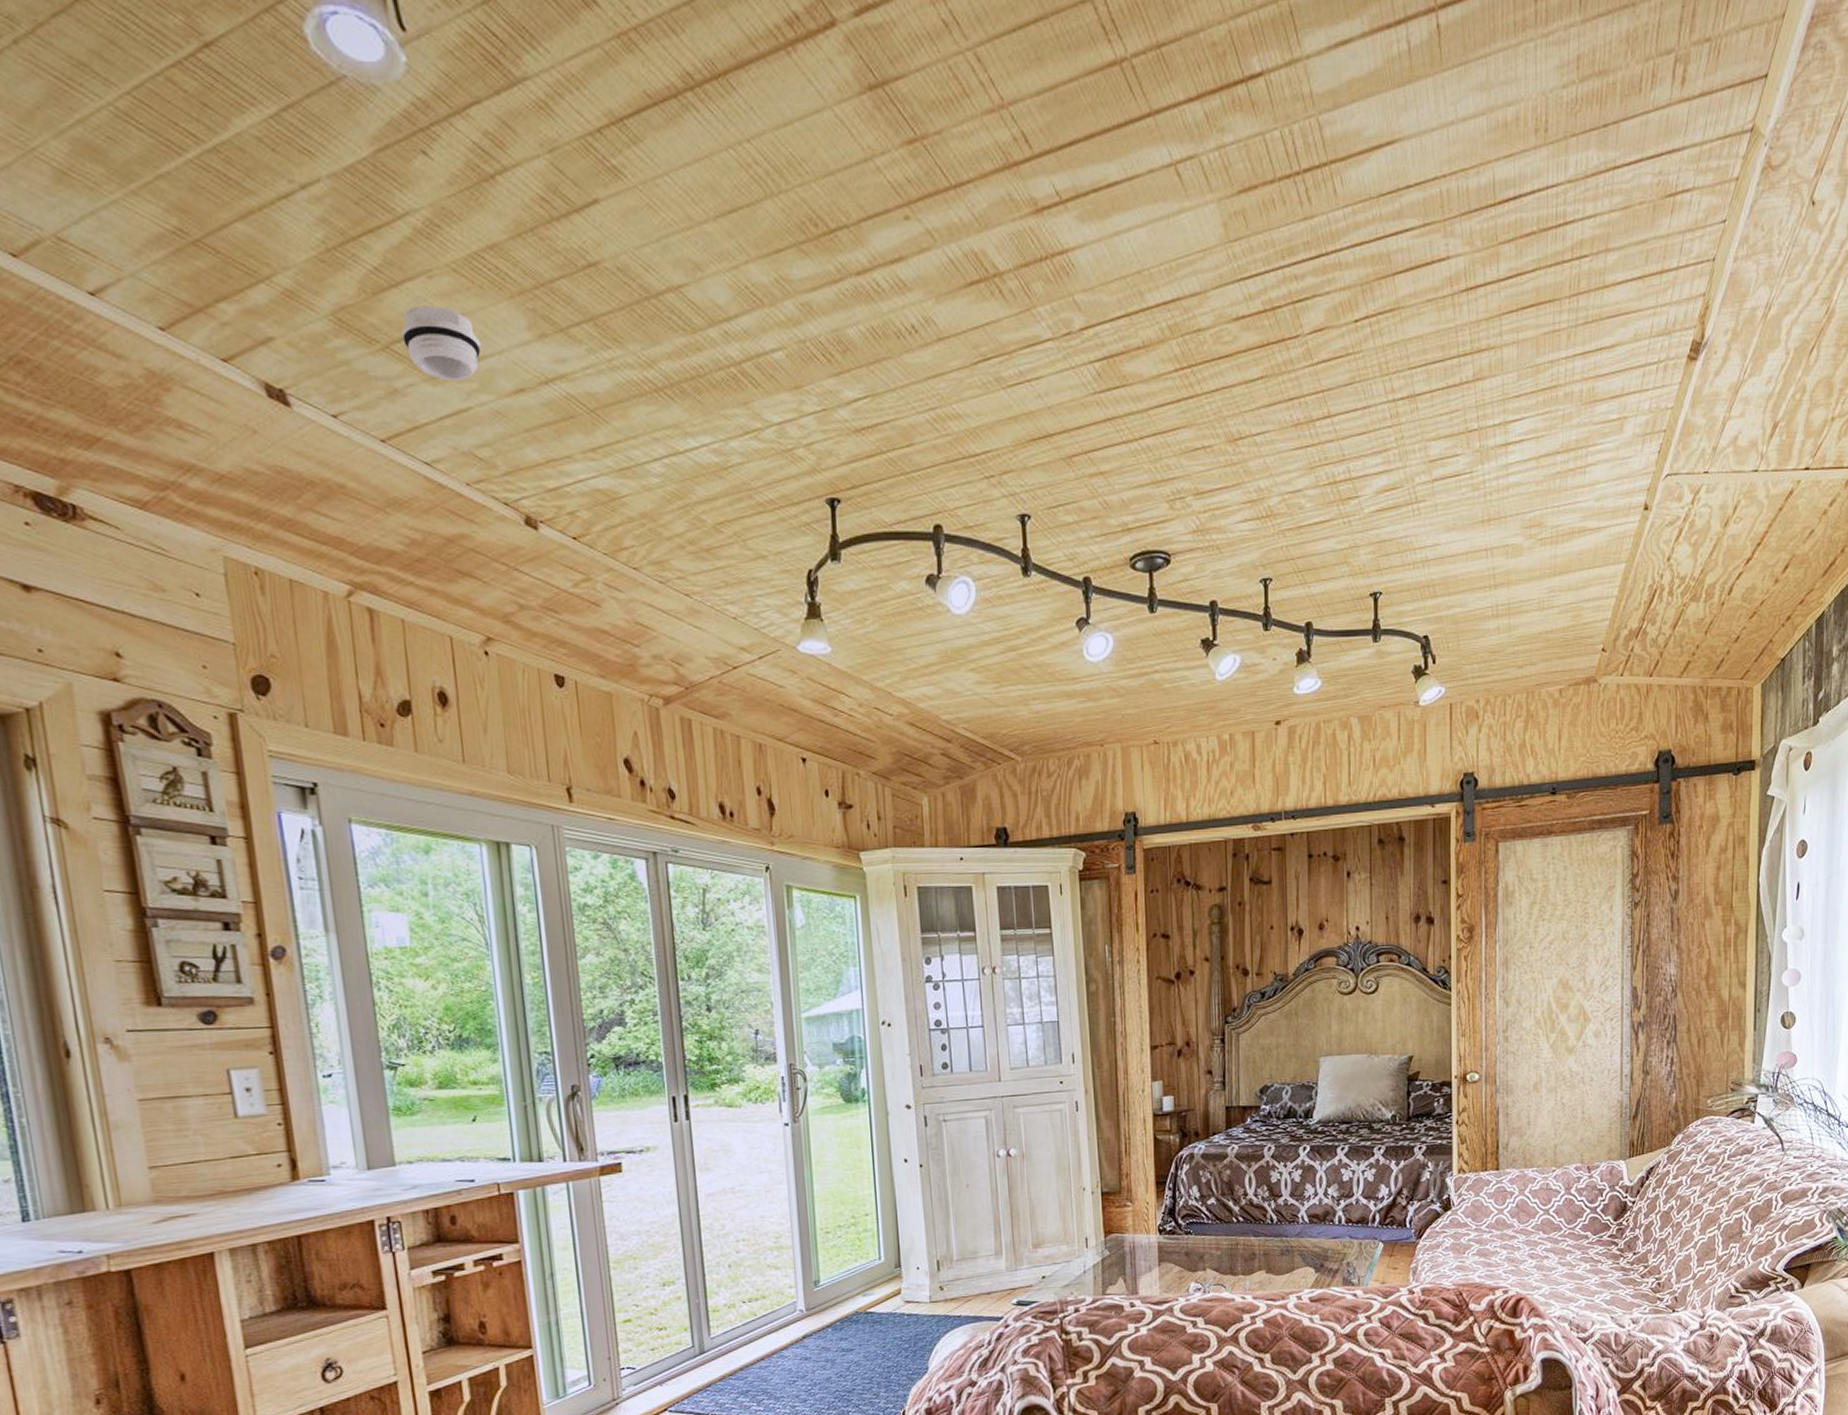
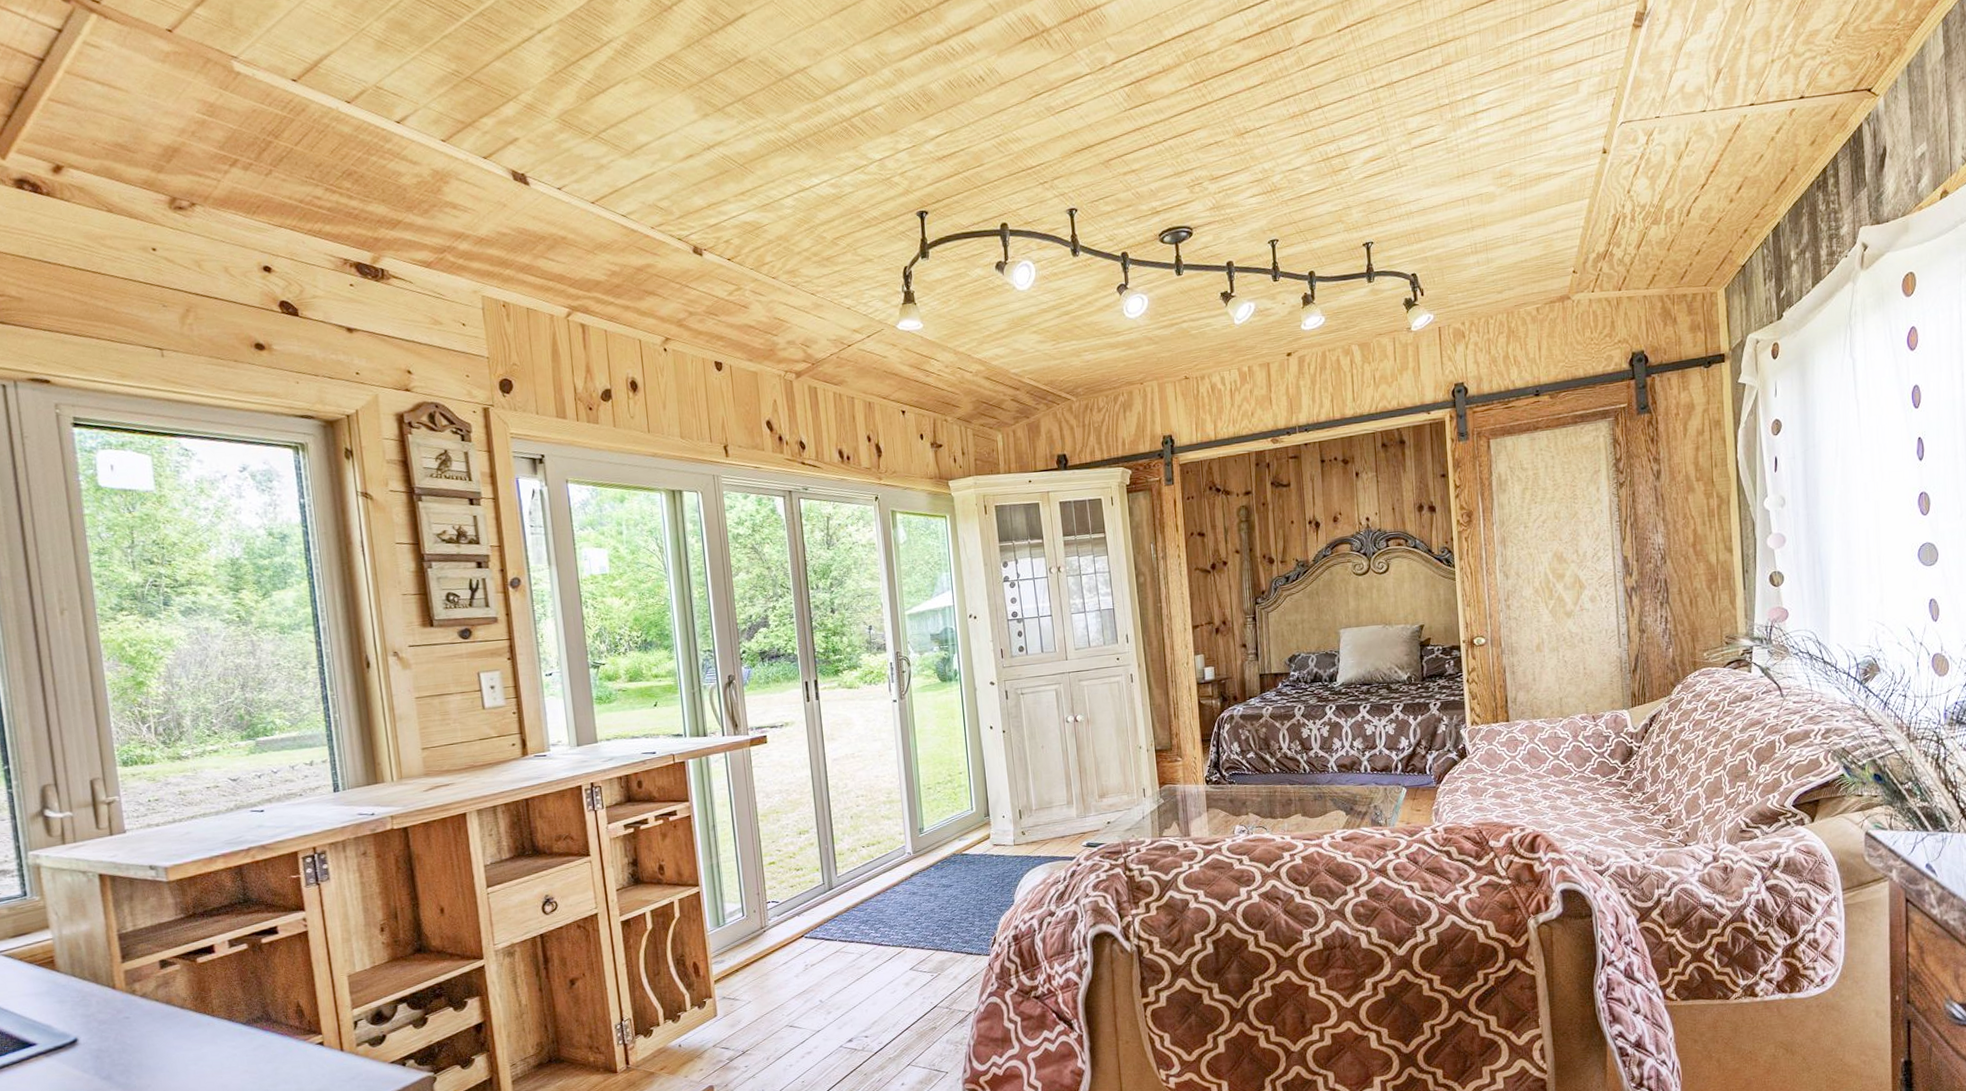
smoke detector: present [401,306,482,380] -> none [606,103,662,155]

